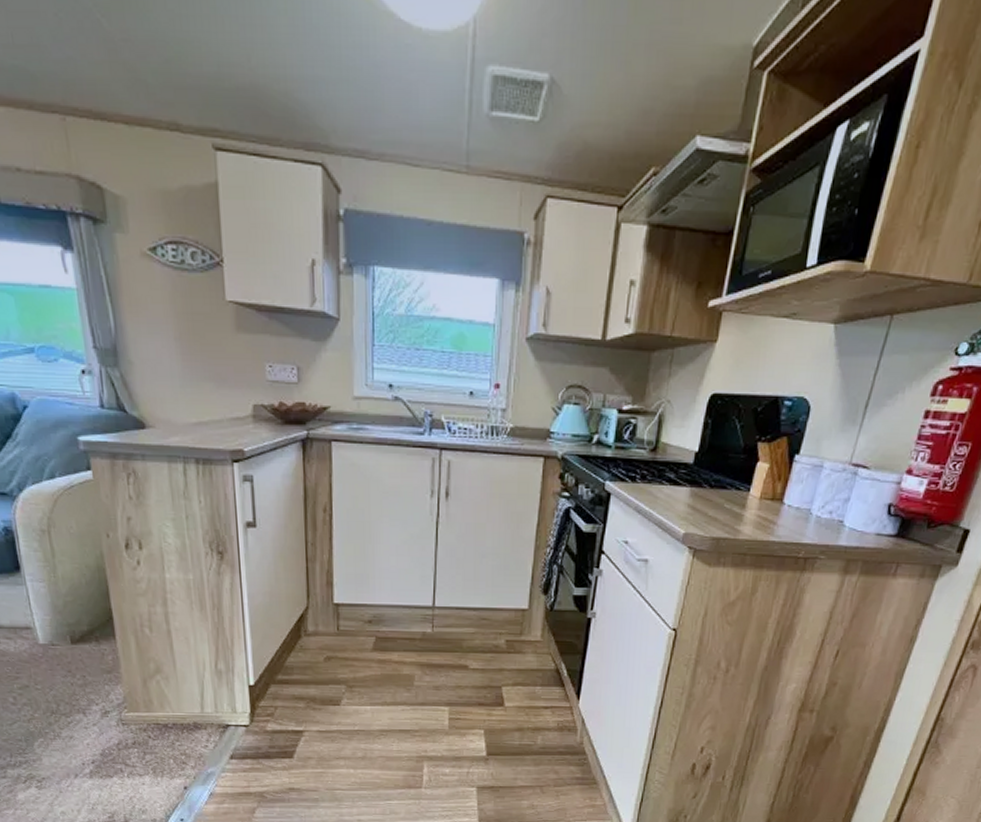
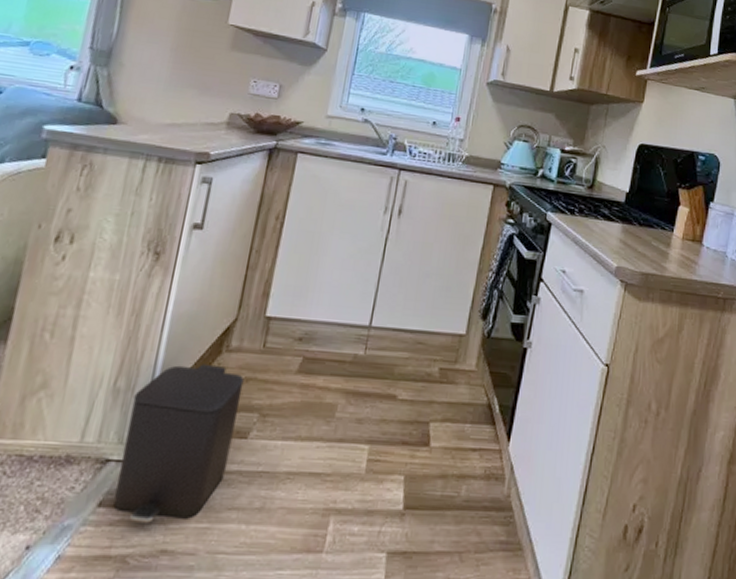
pedal bin: none [235,647,328,769] -> present [113,363,245,523]

